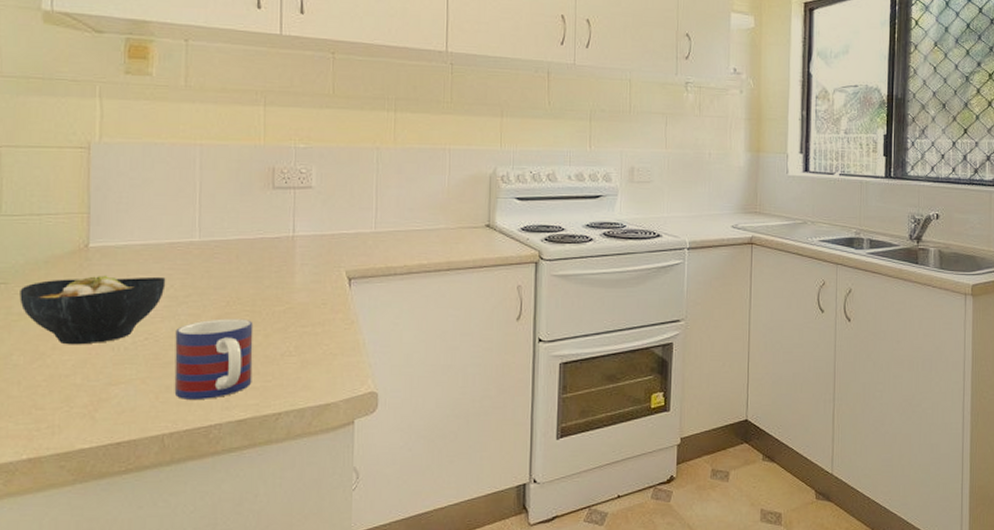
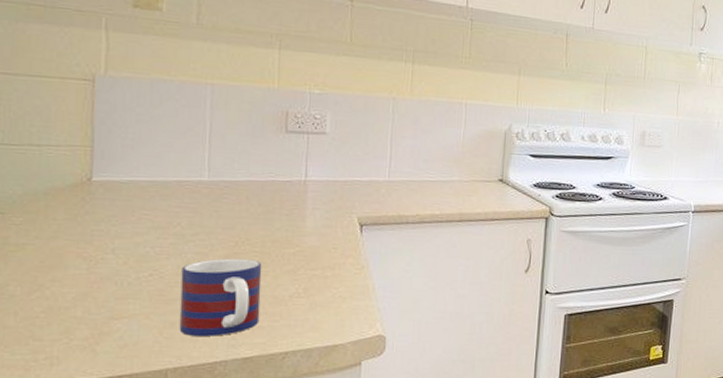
bowl: present [20,275,166,345] -> none [17,209,173,278]

